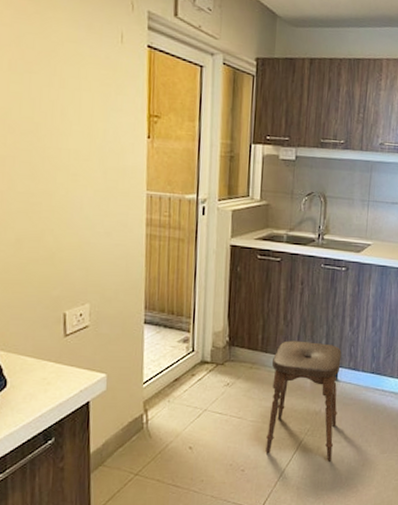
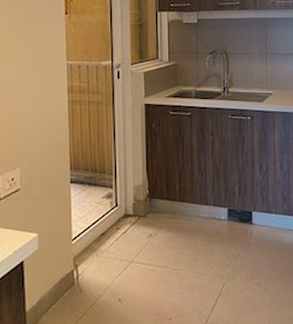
stool: present [265,340,342,460] -> none [190,188,255,303]

